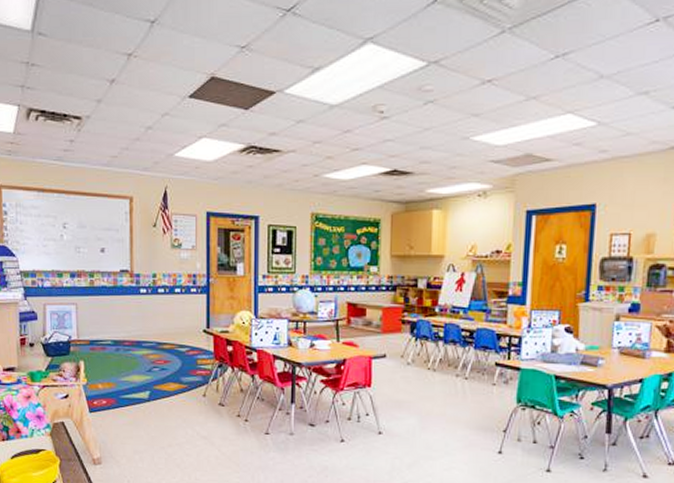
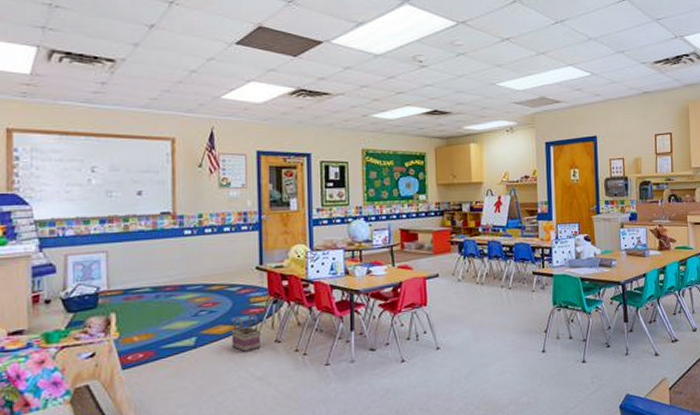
basket: none [180,375,206,411] -> present [231,314,261,352]

